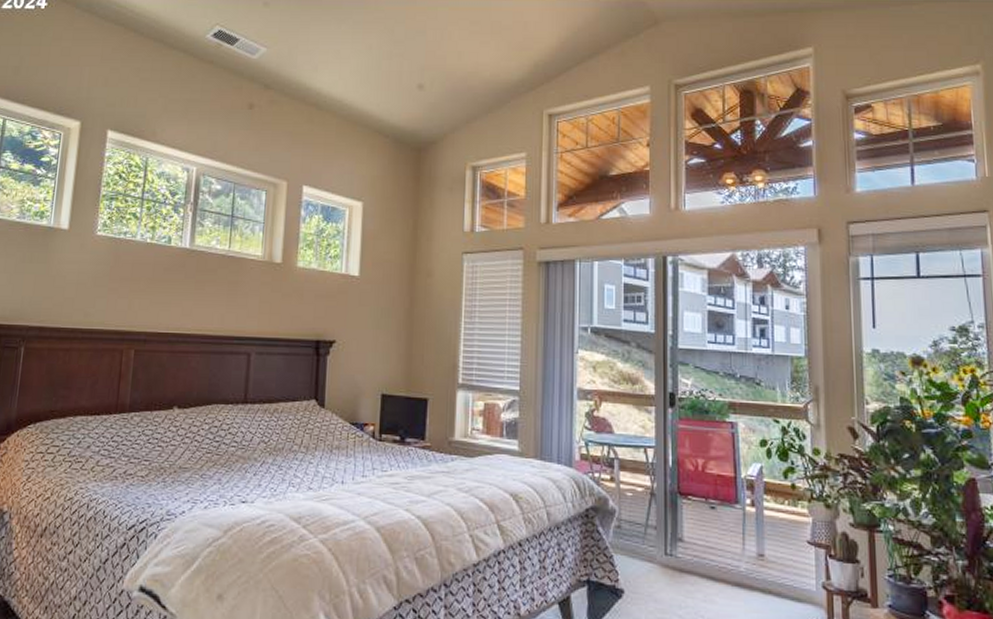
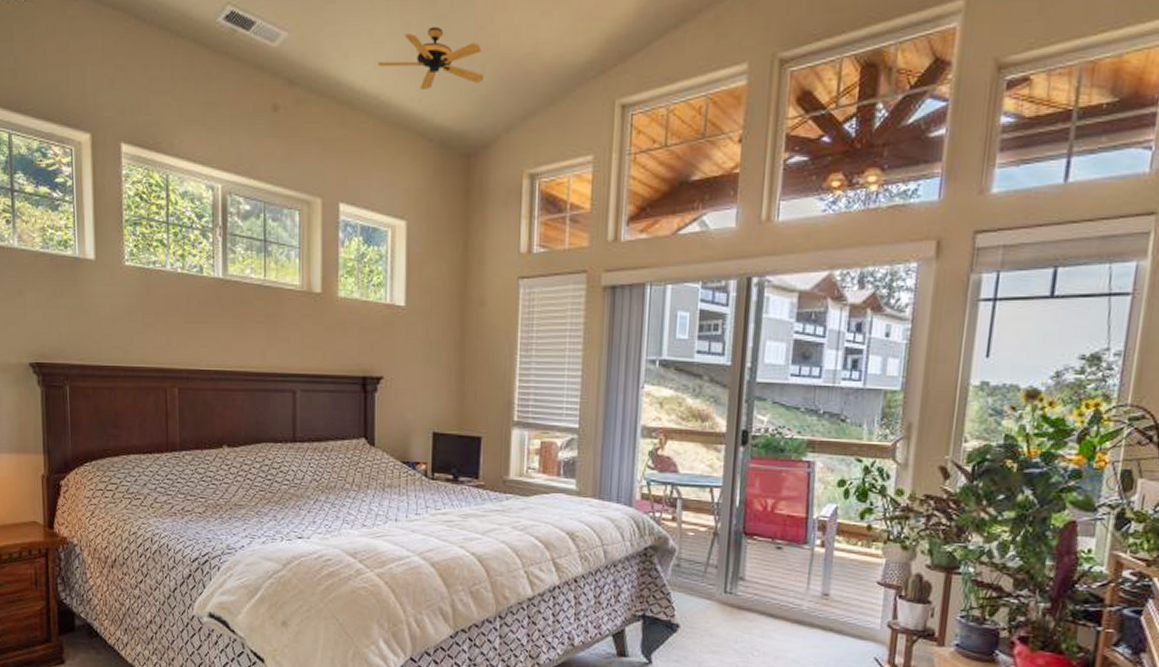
ceiling fan: none [343,49,433,96] -> present [378,26,484,89]

